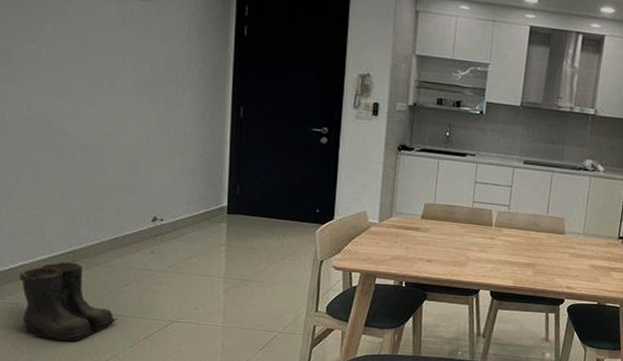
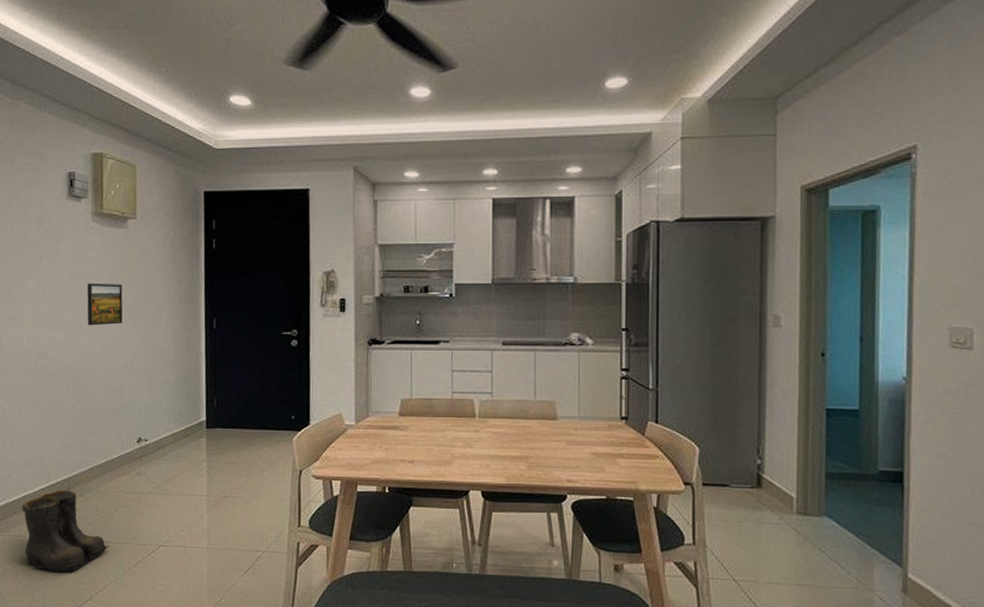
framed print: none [99,53,141,101] -> present [86,283,123,326]

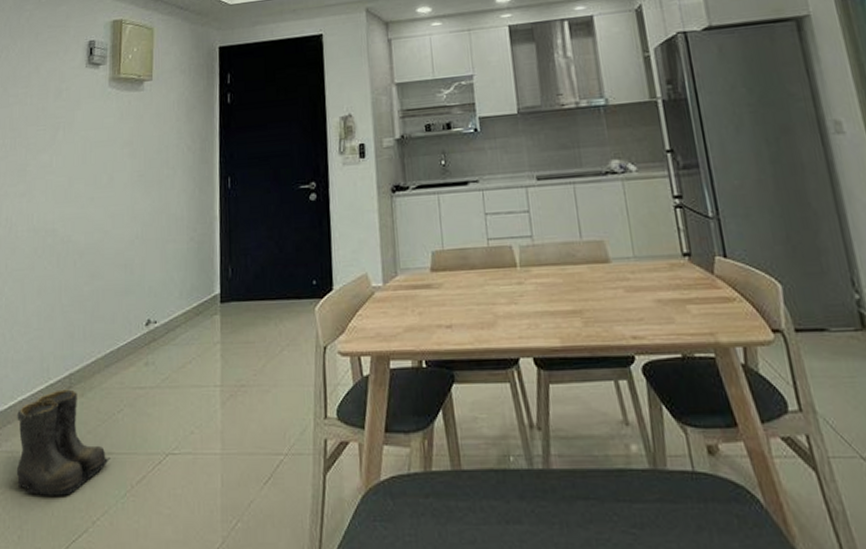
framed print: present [86,283,123,326] -> none [99,148,136,196]

